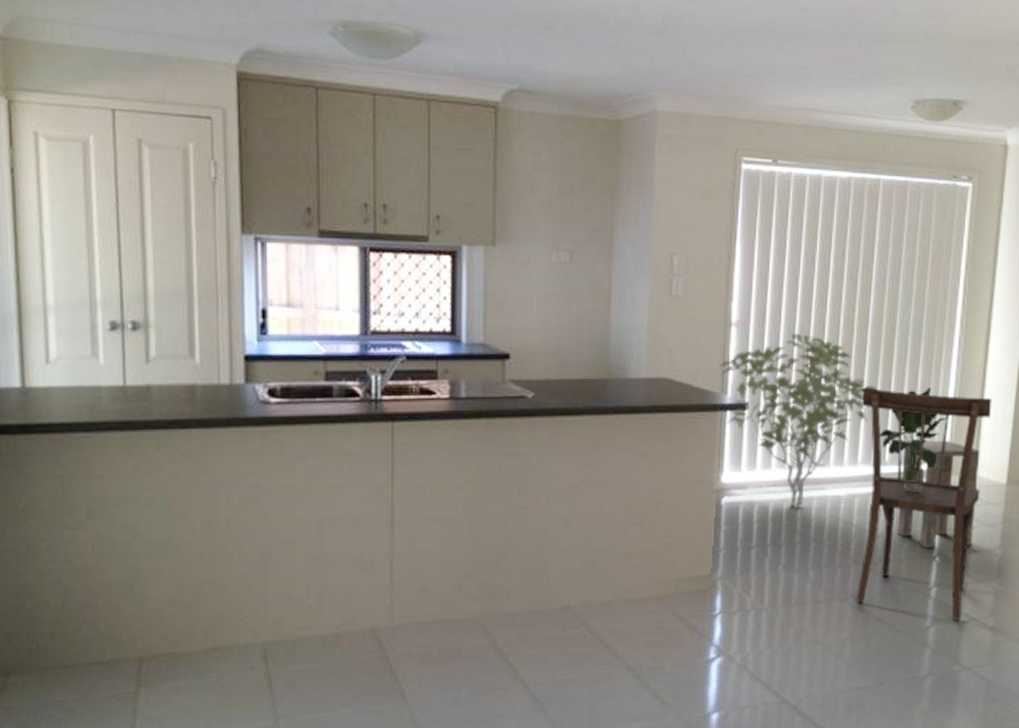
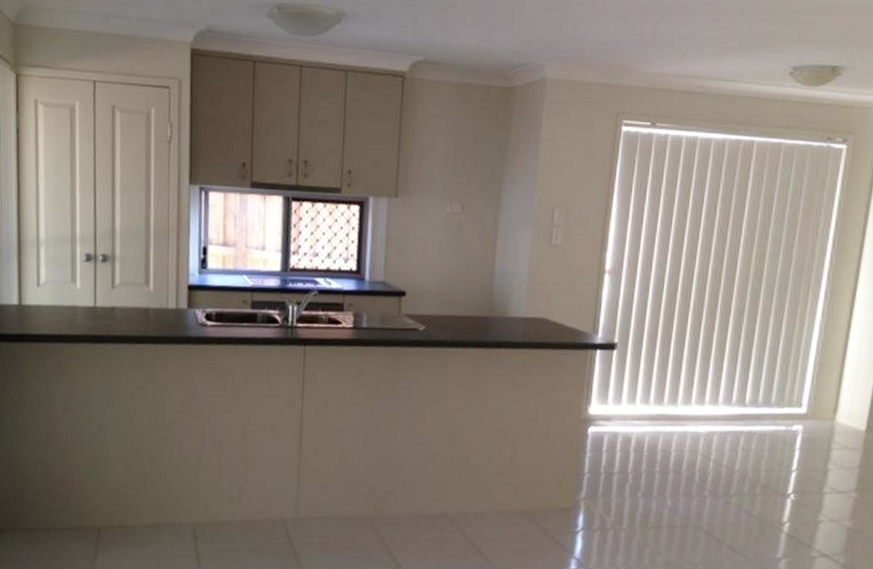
shrub: present [719,333,877,509] -> none [592,281,741,442]
dining chair: present [856,387,992,620] -> none [710,333,856,555]
potted plant: present [879,387,946,492] -> none [741,337,808,433]
side table: present [897,441,980,548] -> none [753,385,840,487]

